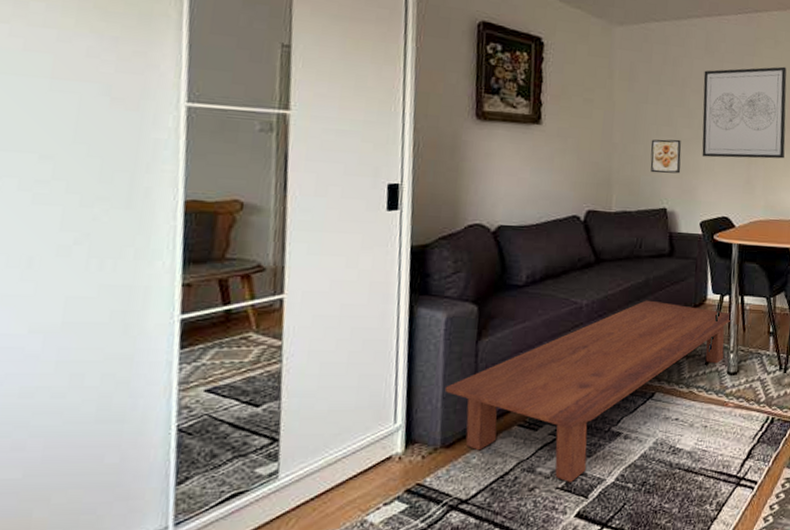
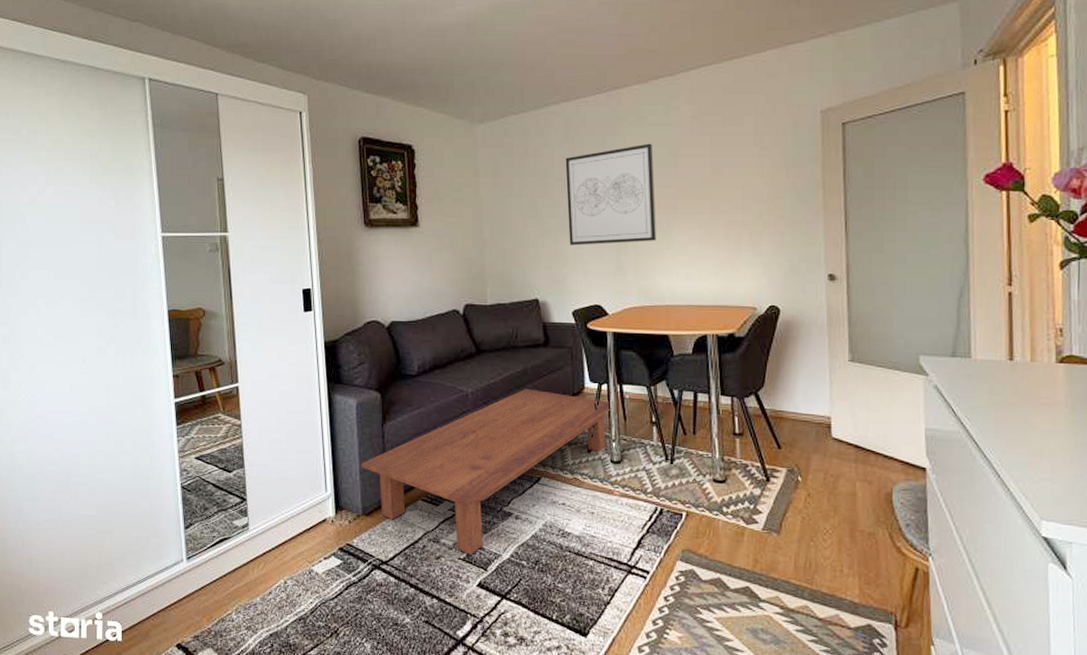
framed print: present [650,139,682,174] -> none [518,230,550,265]

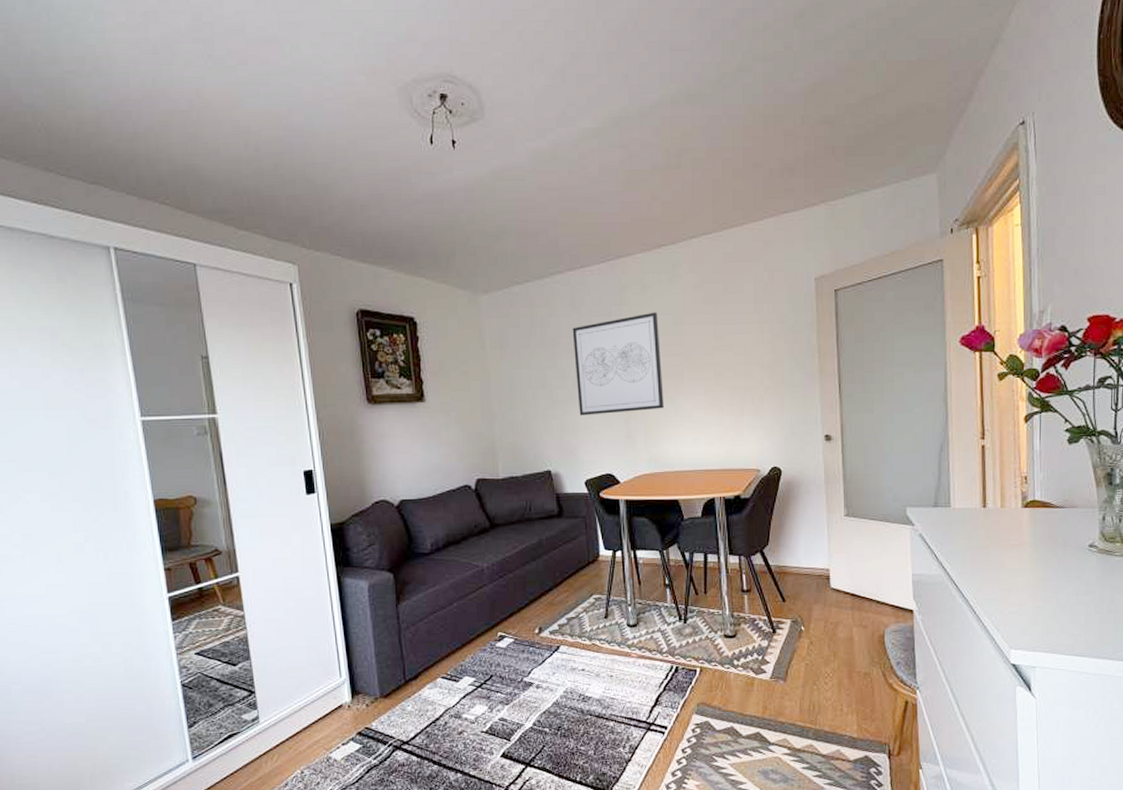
coffee table: present [361,388,613,555] -> none [376,560,627,728]

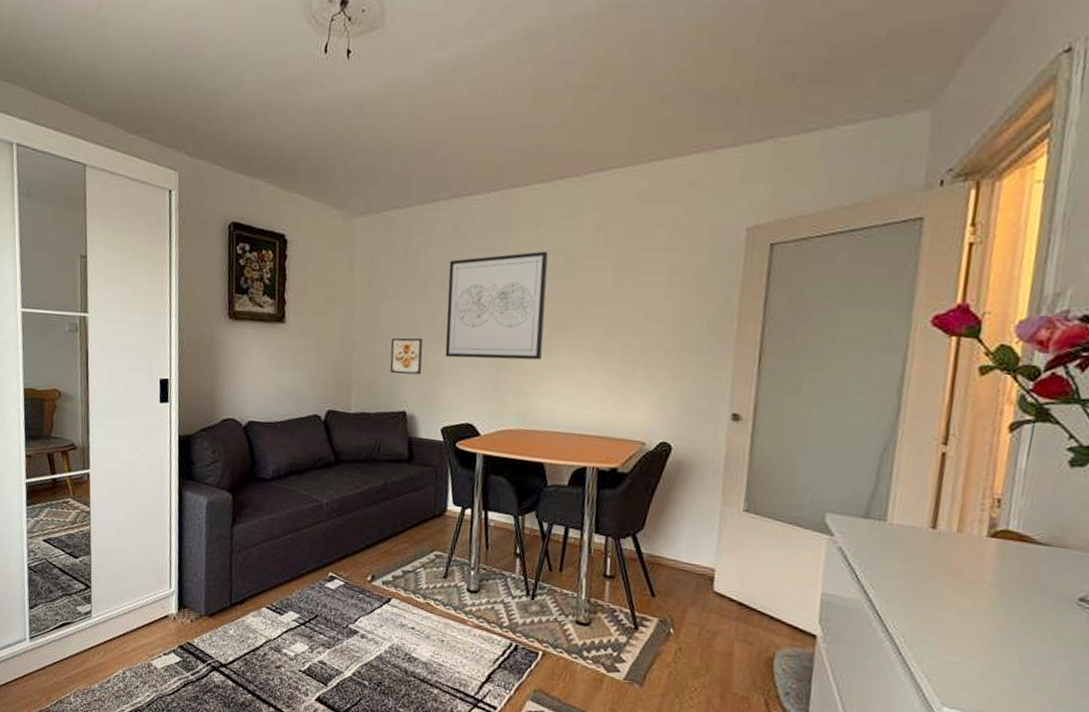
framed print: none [528,401,561,437] -> present [390,337,423,375]

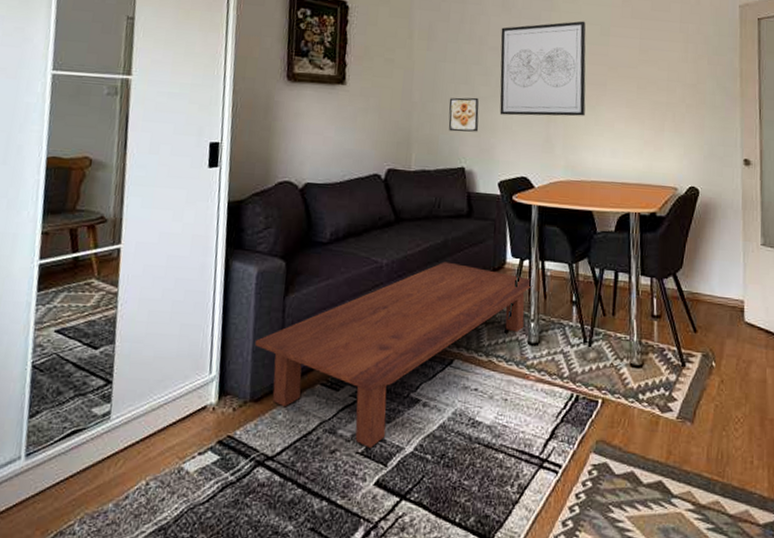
coffee table: none [207,504,475,669] -> present [254,261,533,449]

